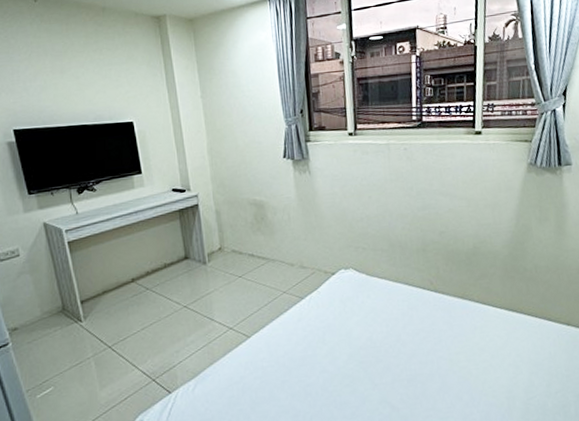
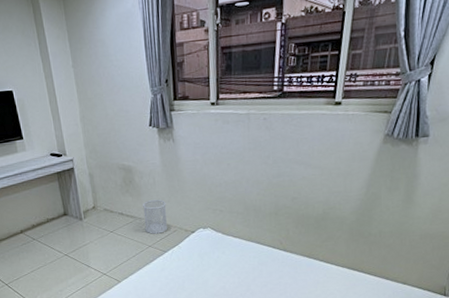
wastebasket: none [276,237,305,278] -> present [143,199,168,234]

